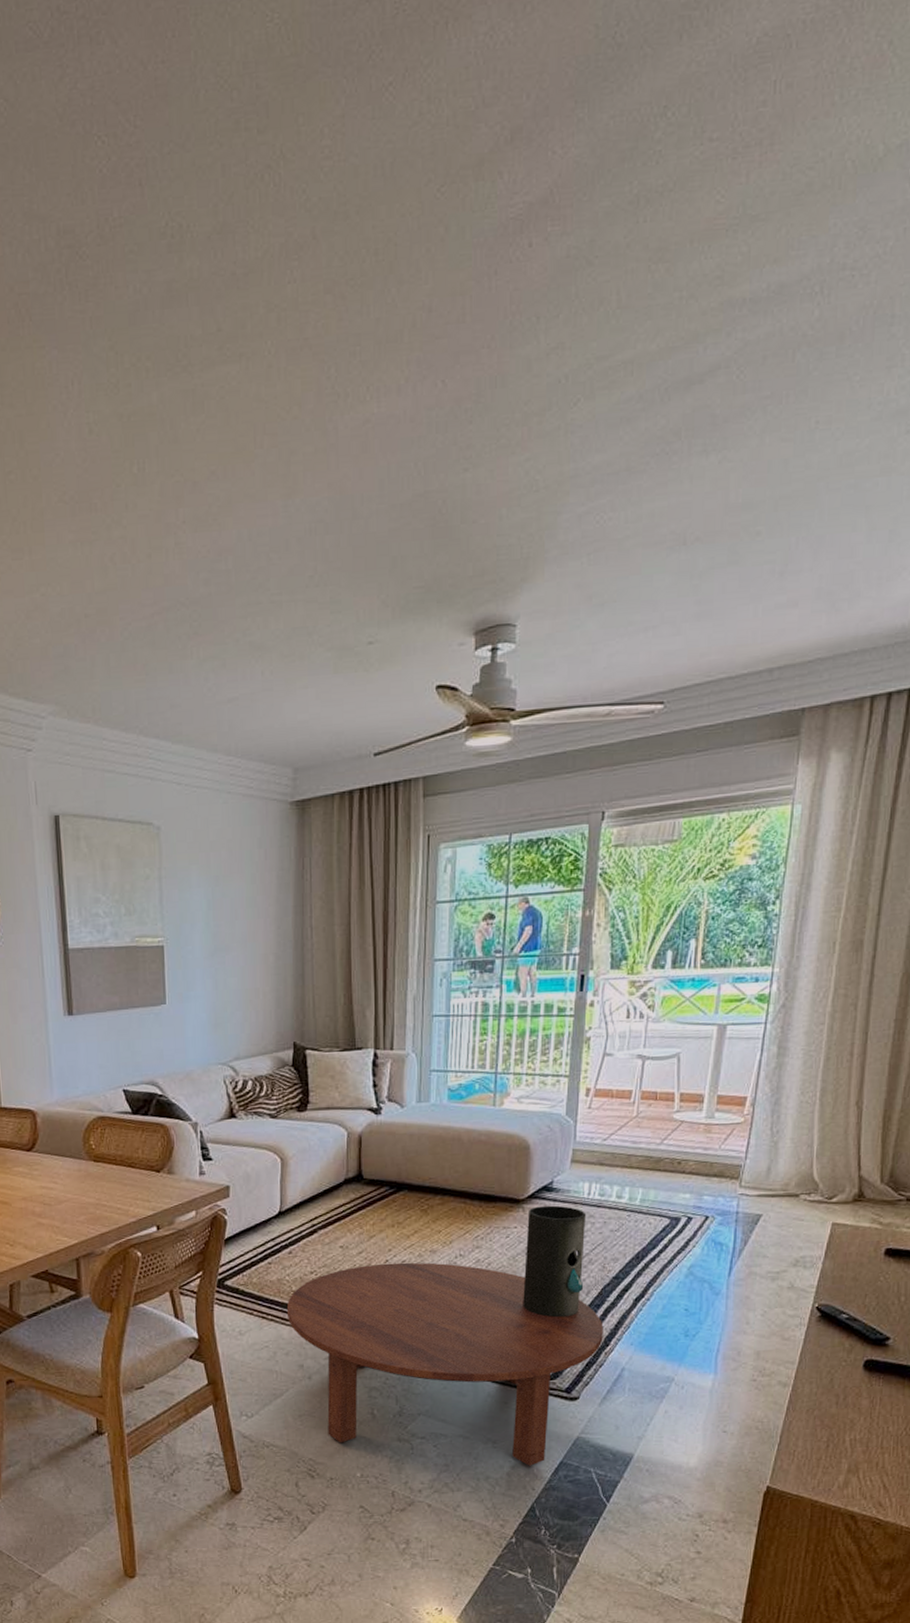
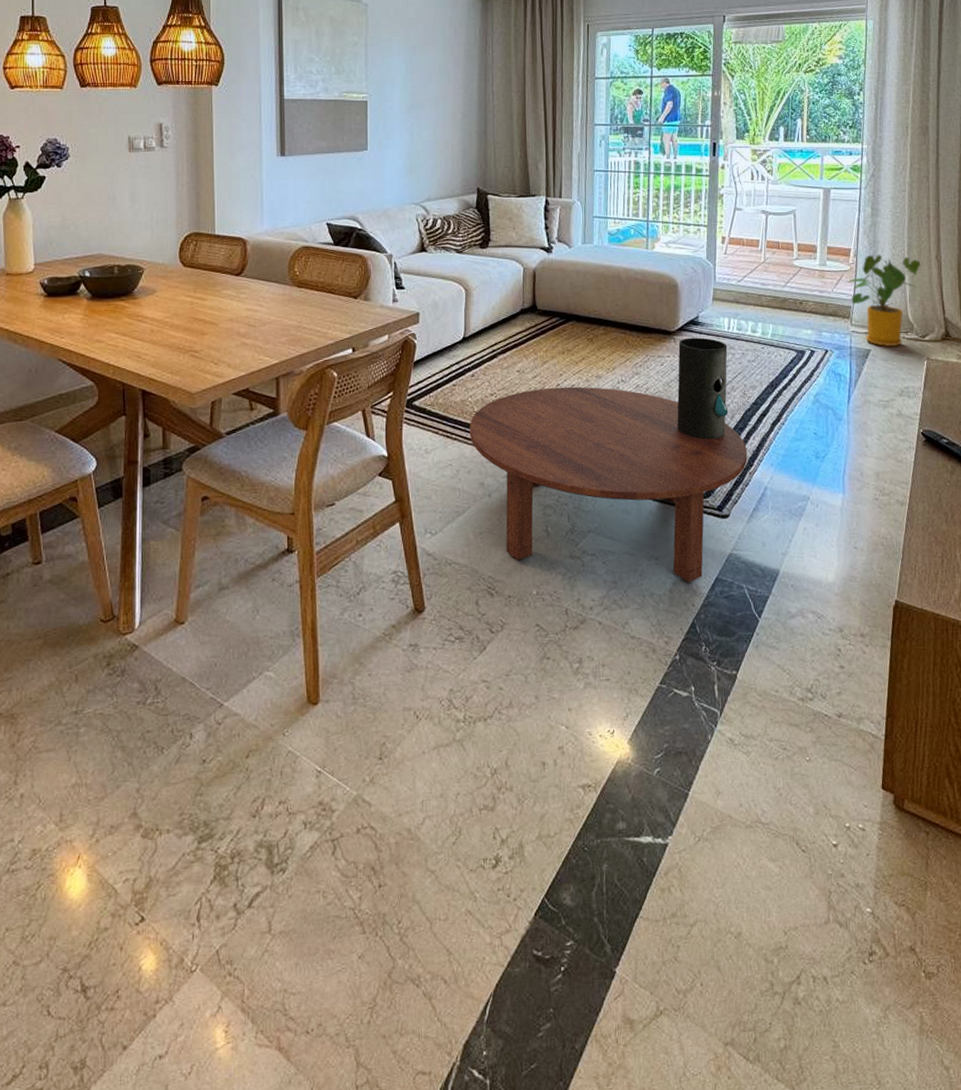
house plant: none [739,1102,835,1211] -> present [847,254,921,346]

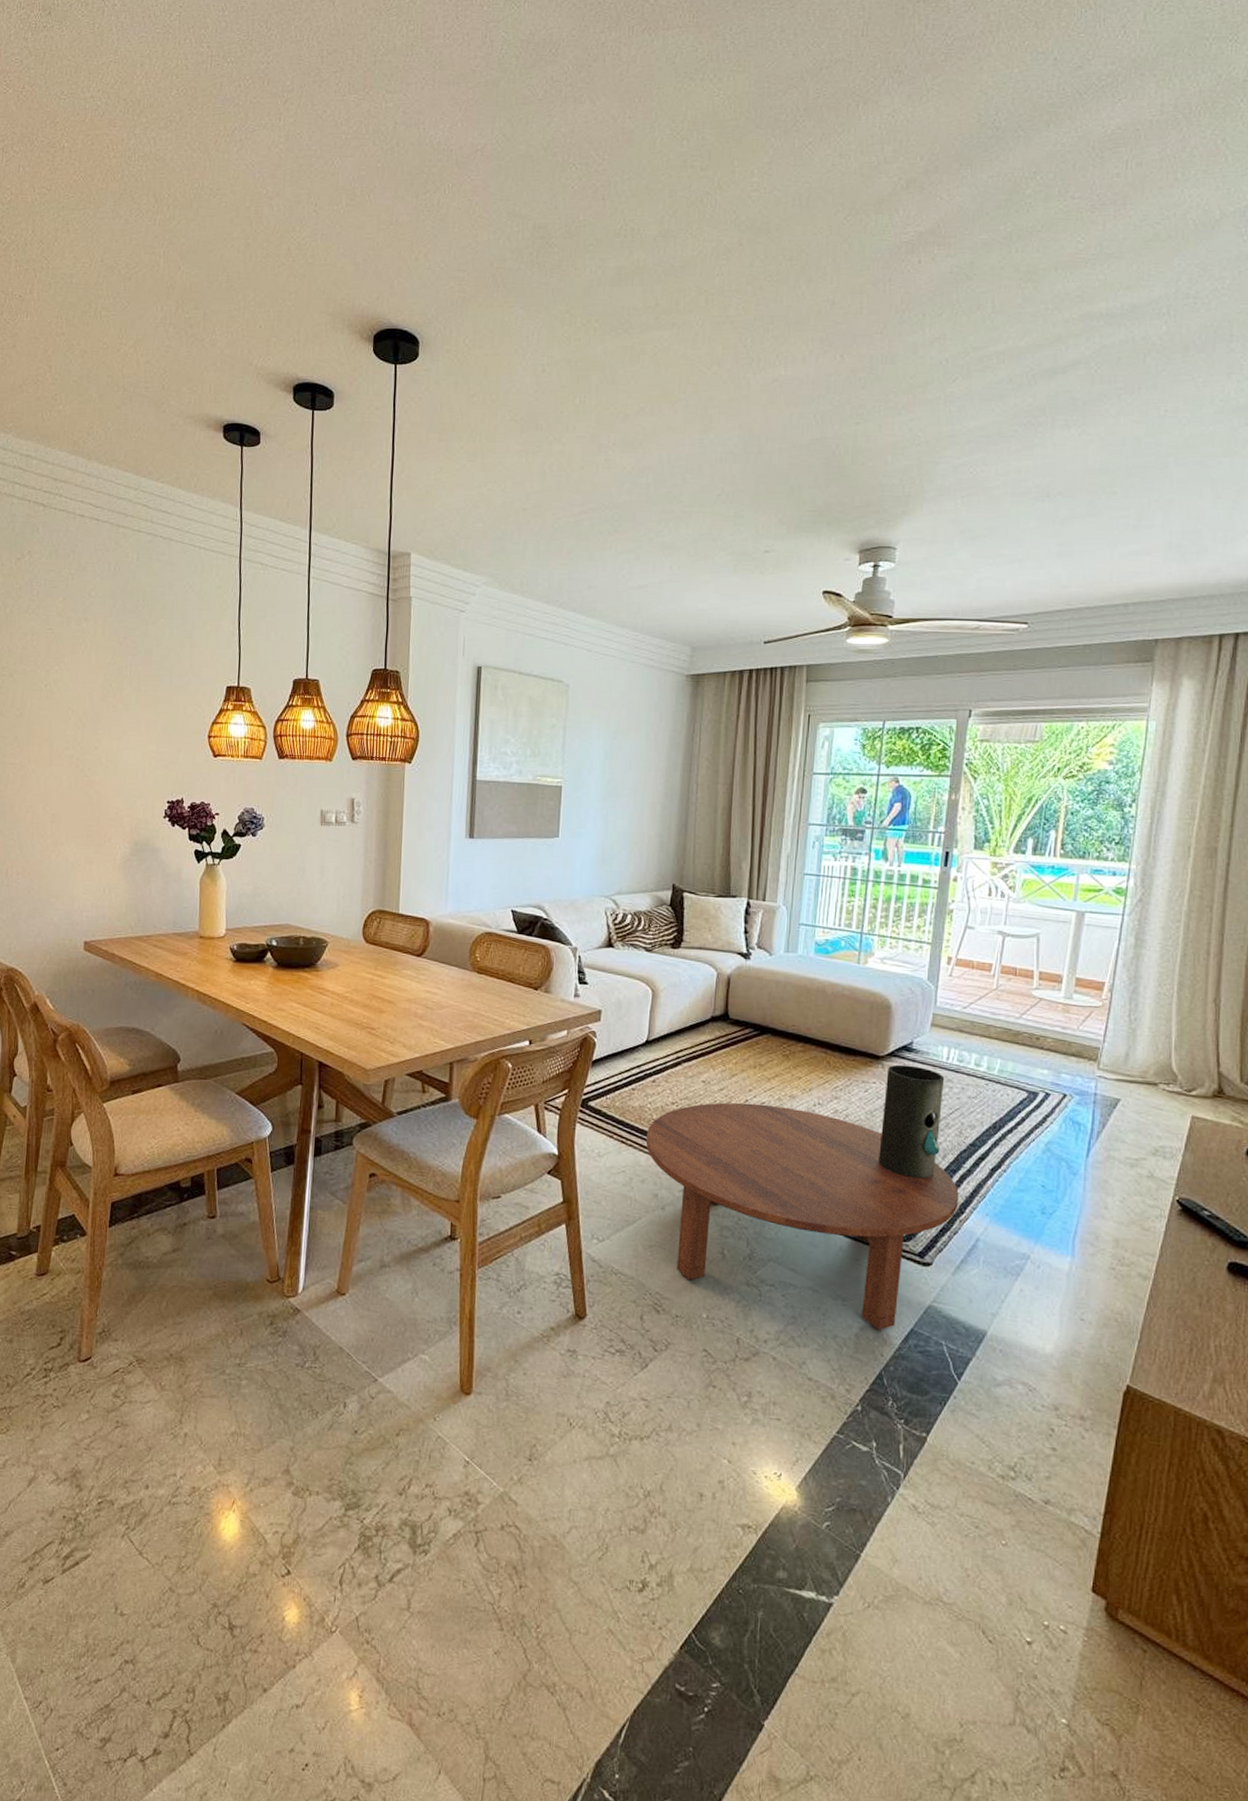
house plant: present [847,254,921,346] -> none [1097,991,1193,1098]

